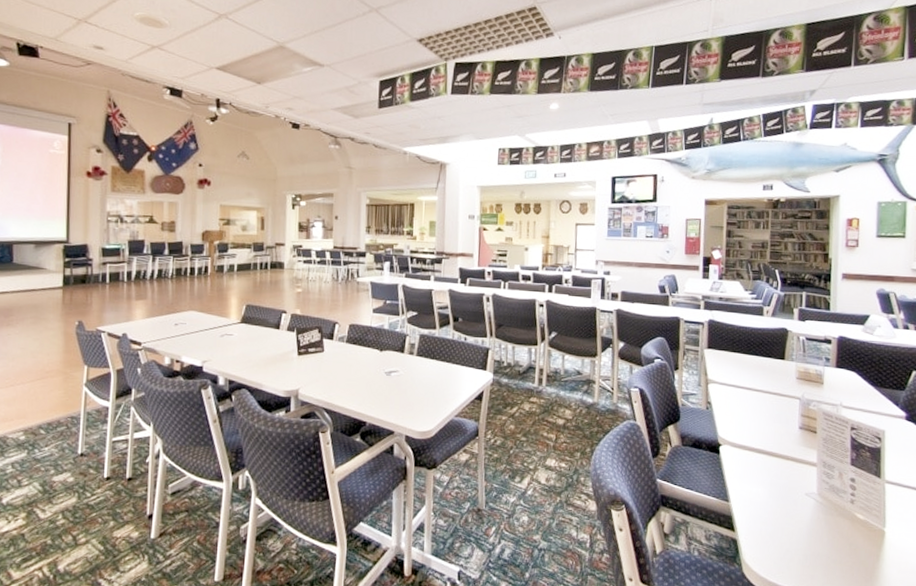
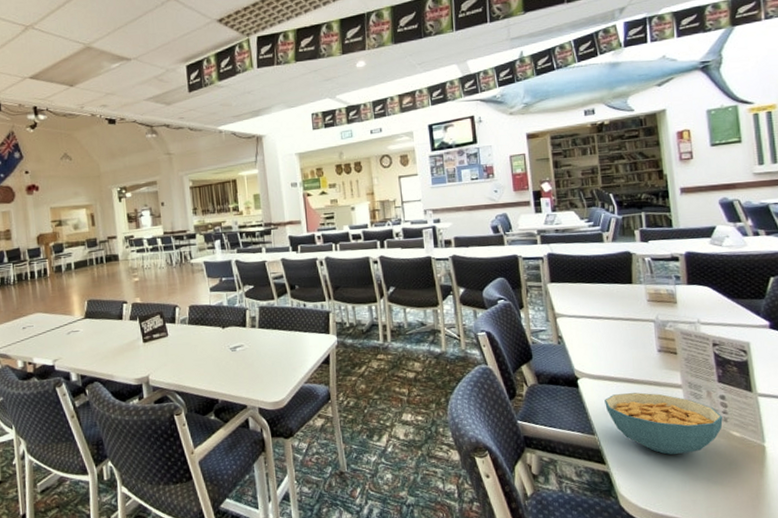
cereal bowl: none [742,465,850,530] -> present [605,392,723,455]

